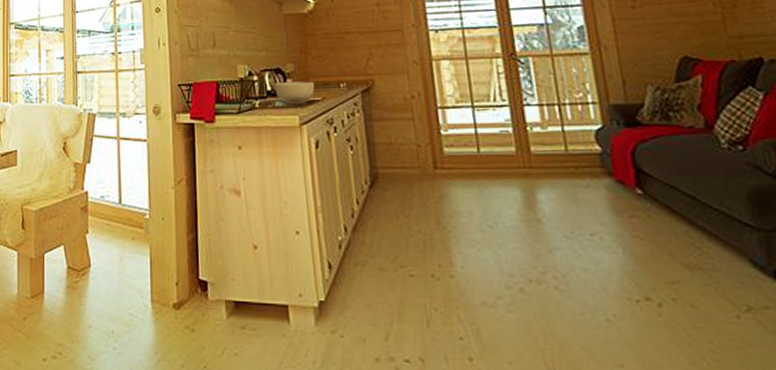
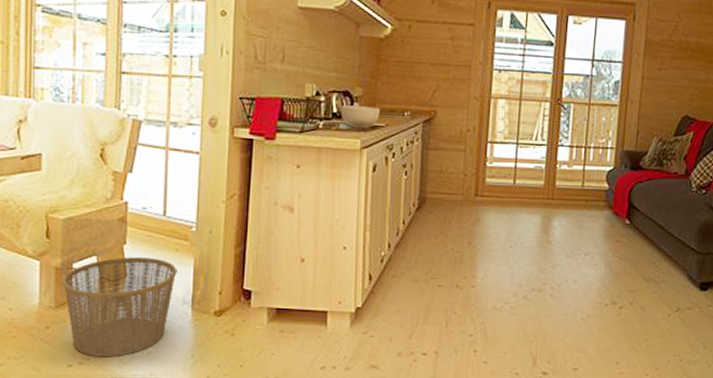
basket: none [36,246,135,352] -> present [62,257,177,357]

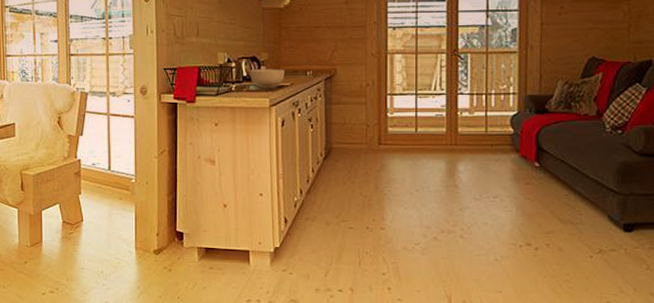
basket: present [62,257,177,357] -> none [35,205,122,288]

